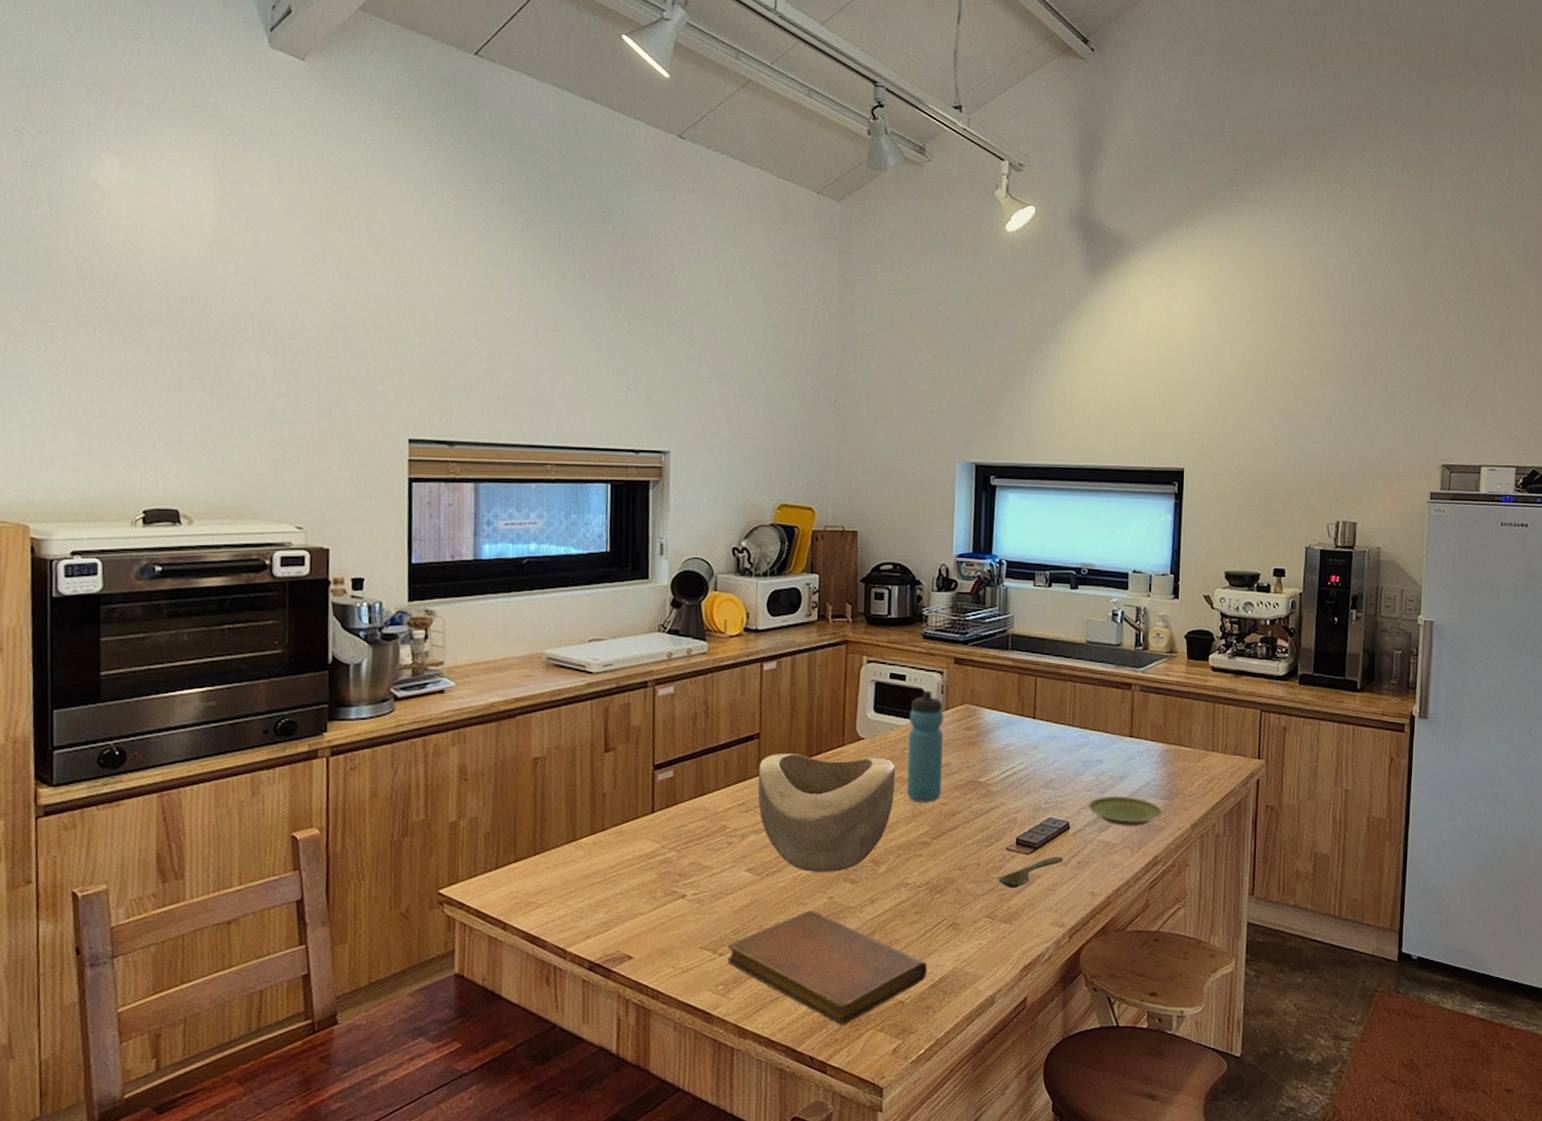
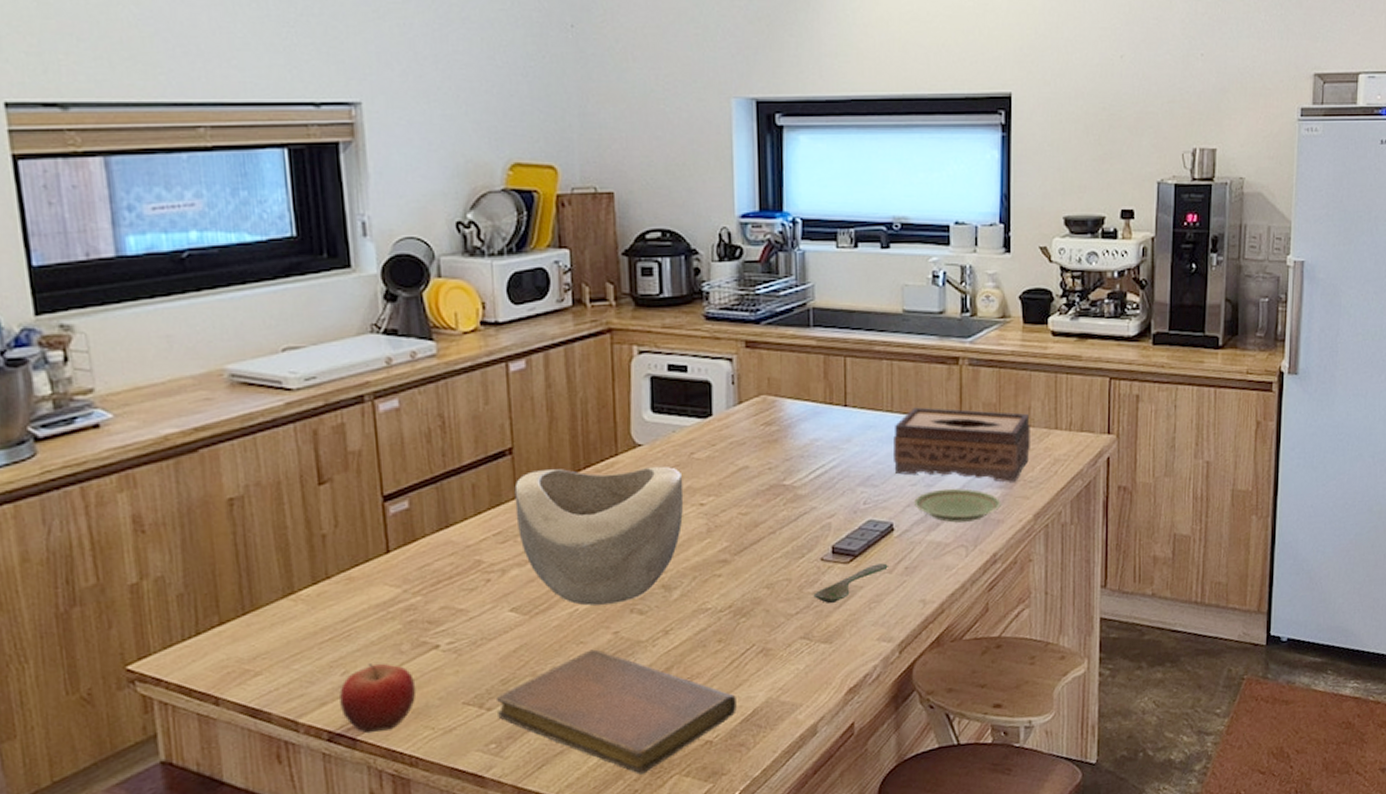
fruit: none [602,906,664,966] -> present [340,663,416,734]
water bottle: present [907,690,944,803] -> none [695,382,739,515]
tissue box: none [1073,724,1191,795] -> present [894,407,1030,483]

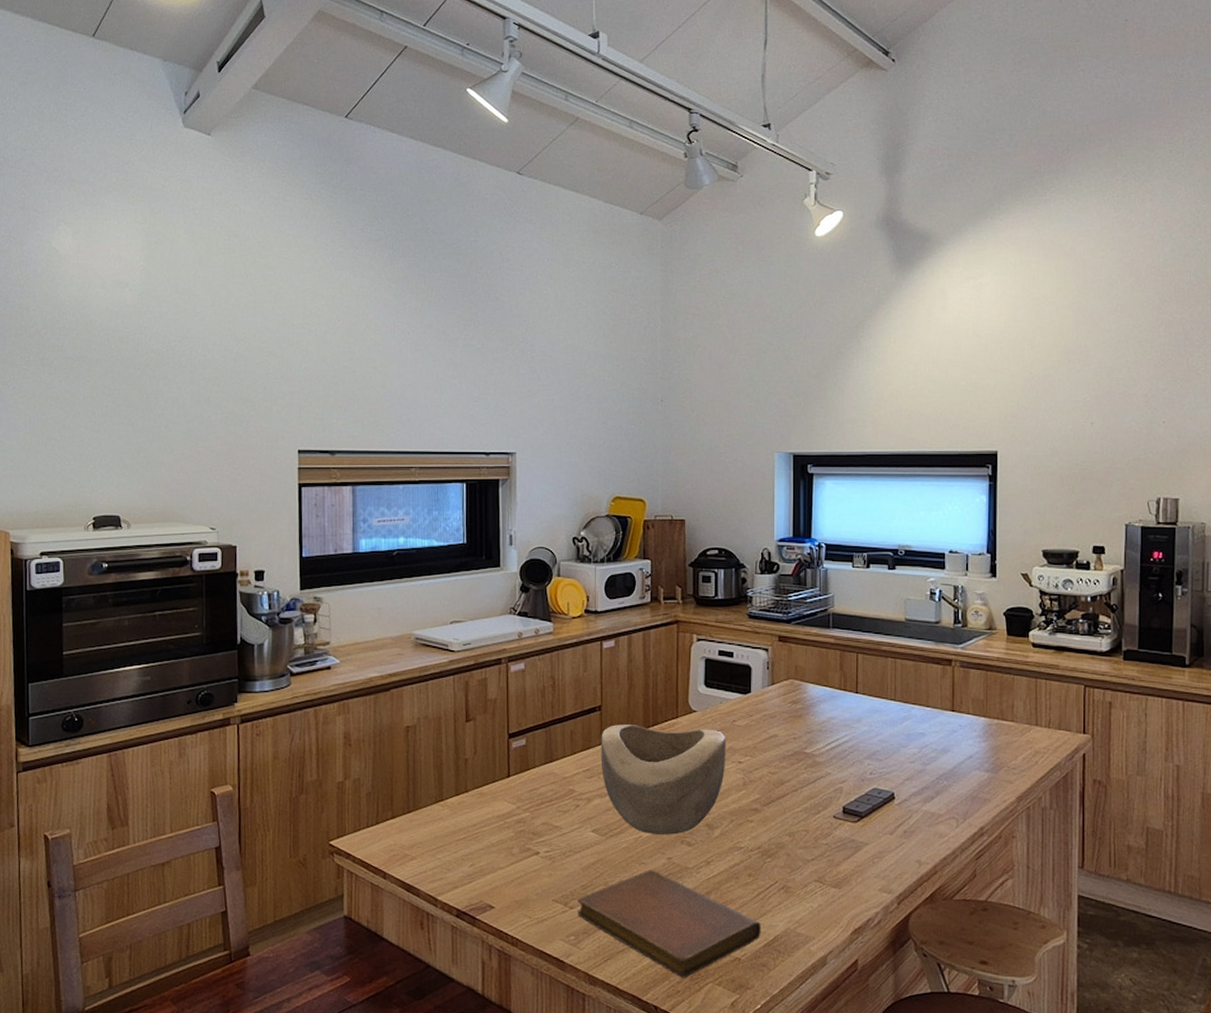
fruit: present [340,663,416,734] -> none [467,861,521,915]
spoon: present [813,563,888,604] -> none [826,825,889,855]
tissue box: present [894,407,1030,483] -> none [896,698,1013,768]
plate: present [914,488,1001,523] -> none [913,768,987,798]

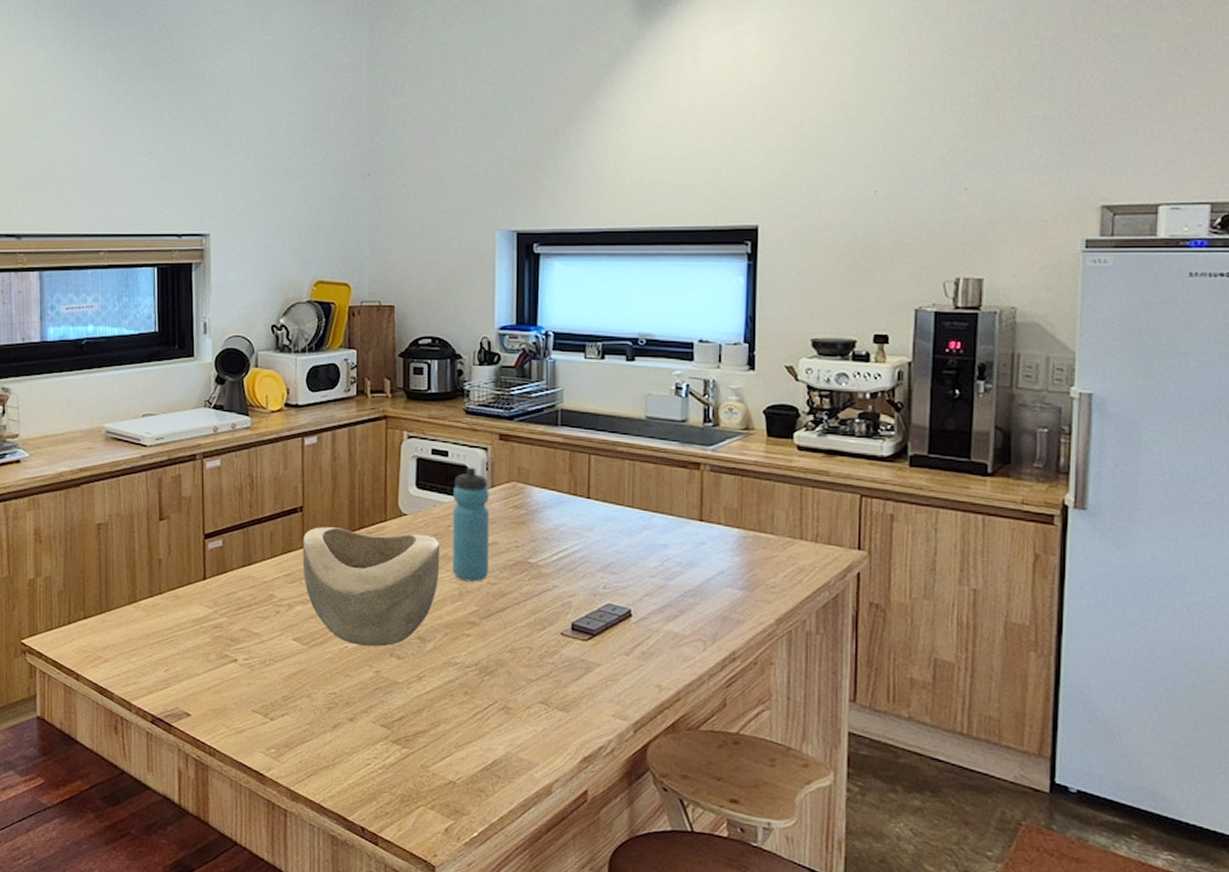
notebook: present [578,870,761,978] -> none [279,683,478,800]
water bottle: none [738,666,770,772] -> present [453,467,489,582]

